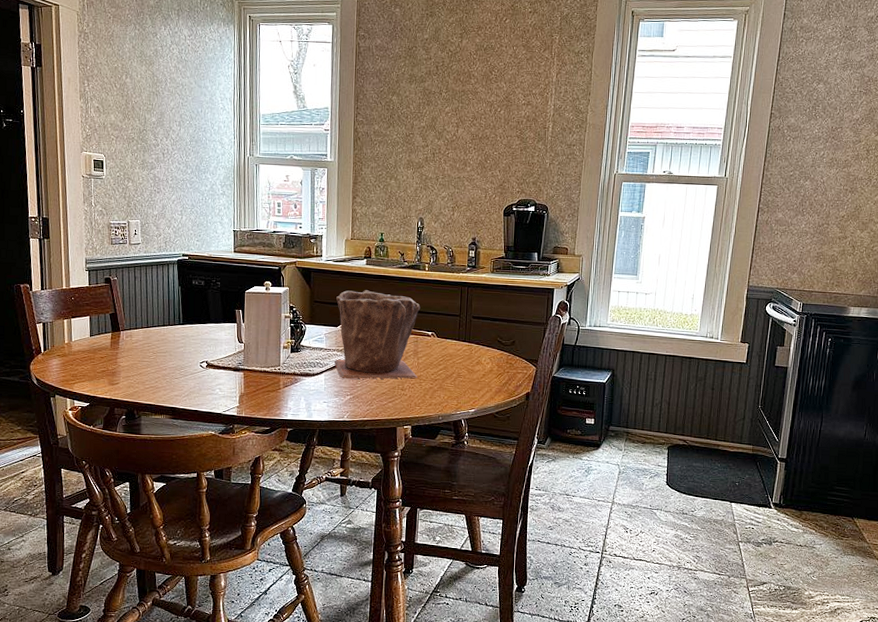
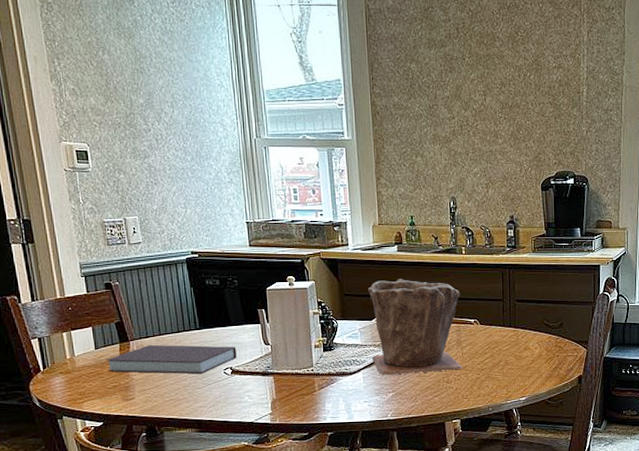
notebook: none [98,335,213,366] -> present [105,344,237,374]

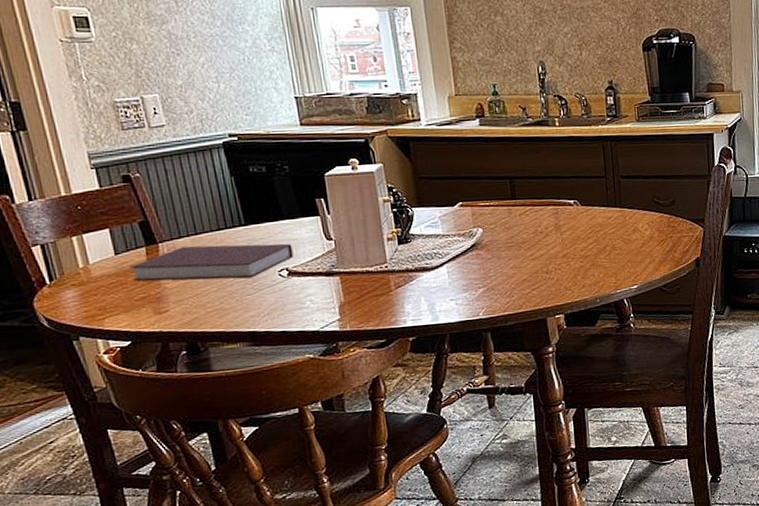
plant pot: present [368,279,463,376] -> none [447,157,564,269]

